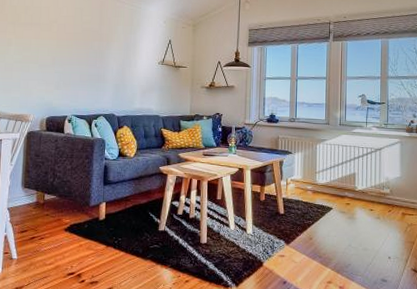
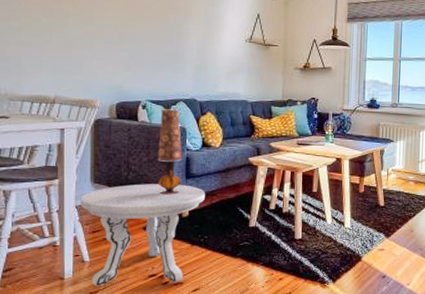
side table: none [12,189,121,283] -> present [80,184,206,287]
table lamp: none [79,123,101,200] -> present [158,109,183,195]

